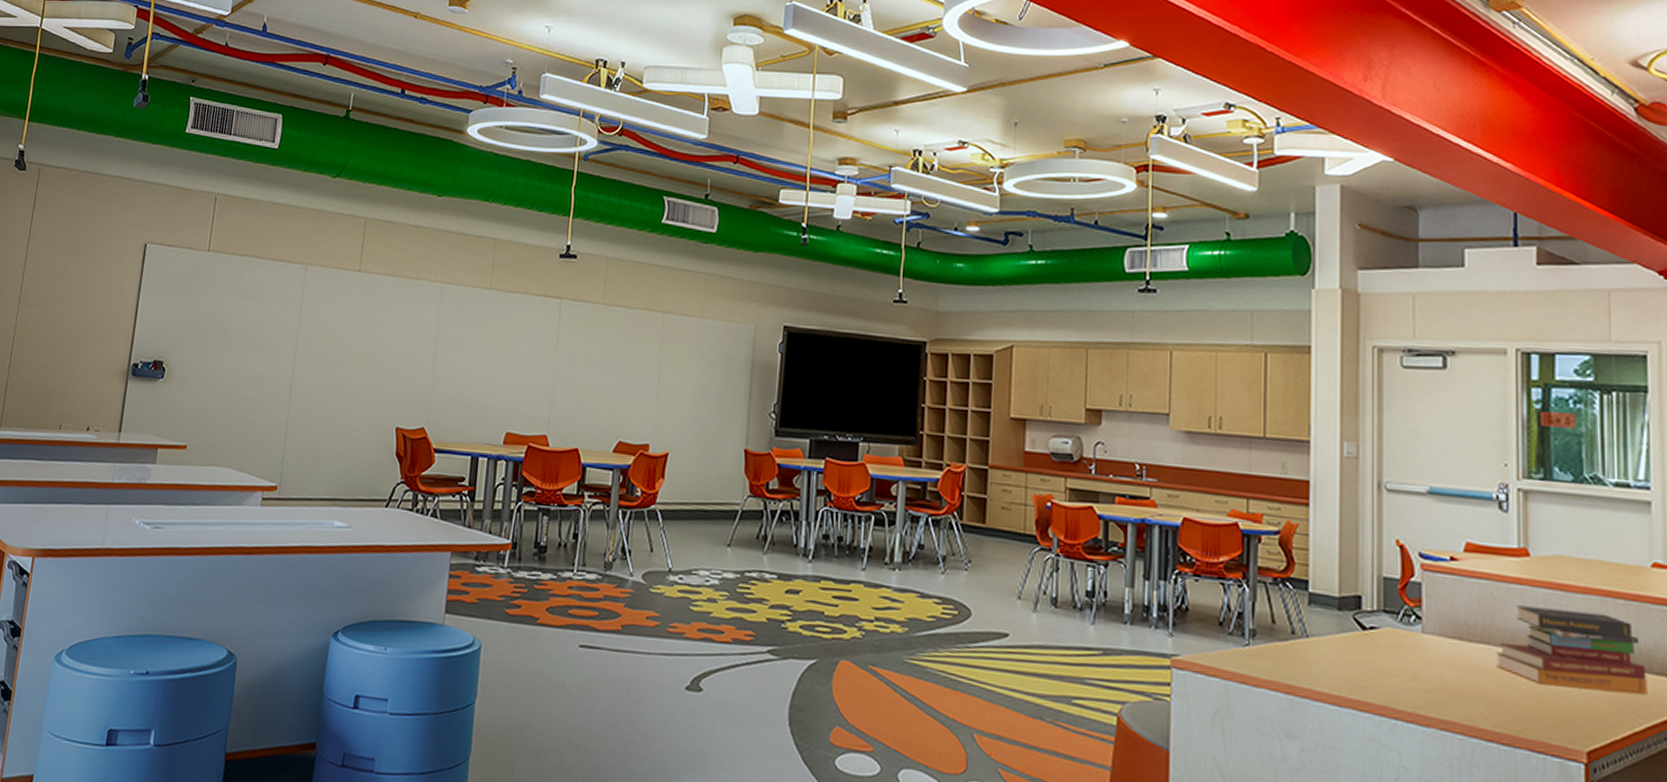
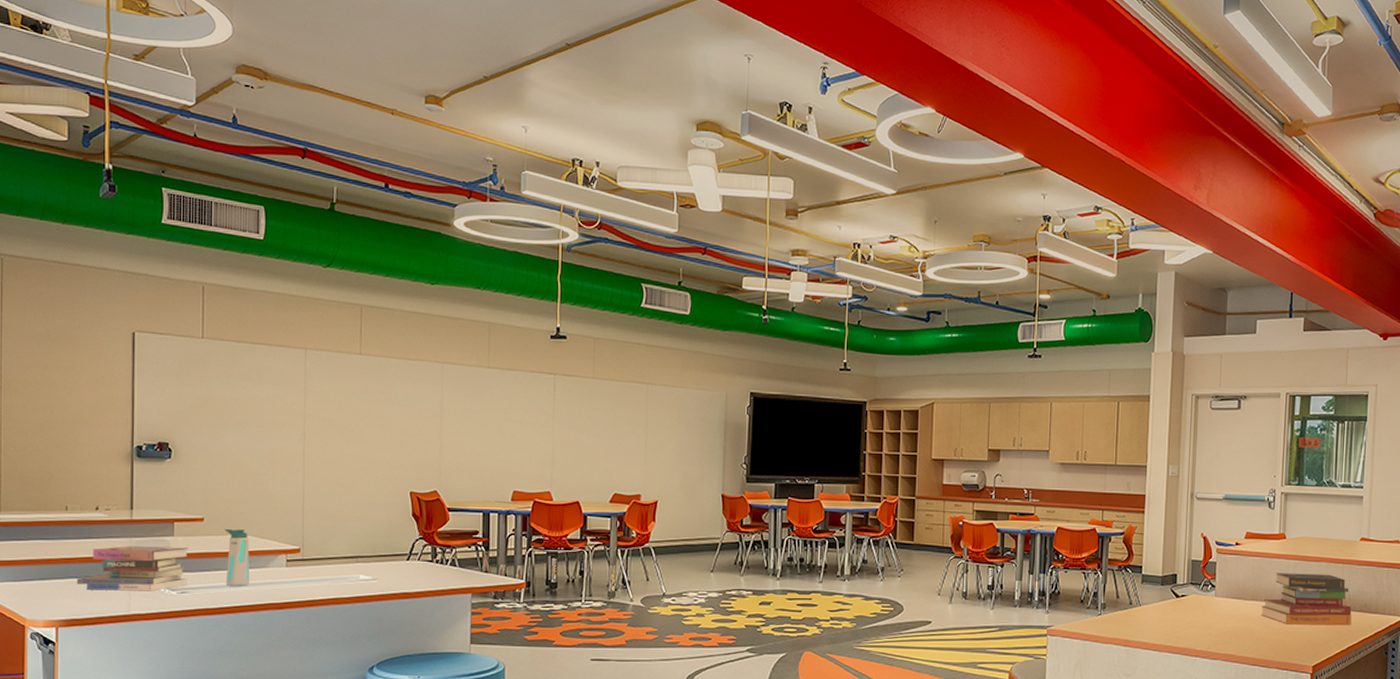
books: none [58,471,168,524] -> present [76,546,189,592]
water bottle: none [199,458,228,525] -> present [225,528,250,586]

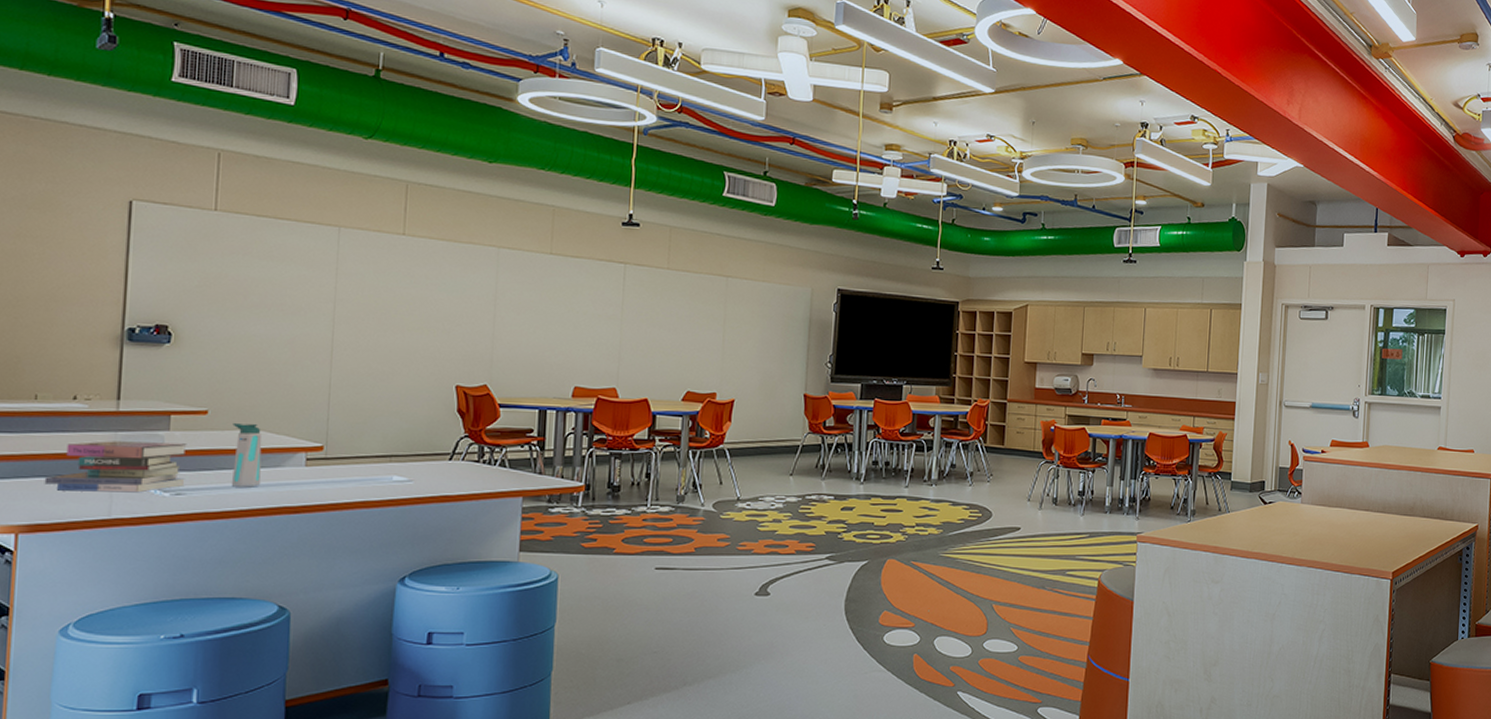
books: present [1261,573,1352,626] -> none [1345,480,1430,533]

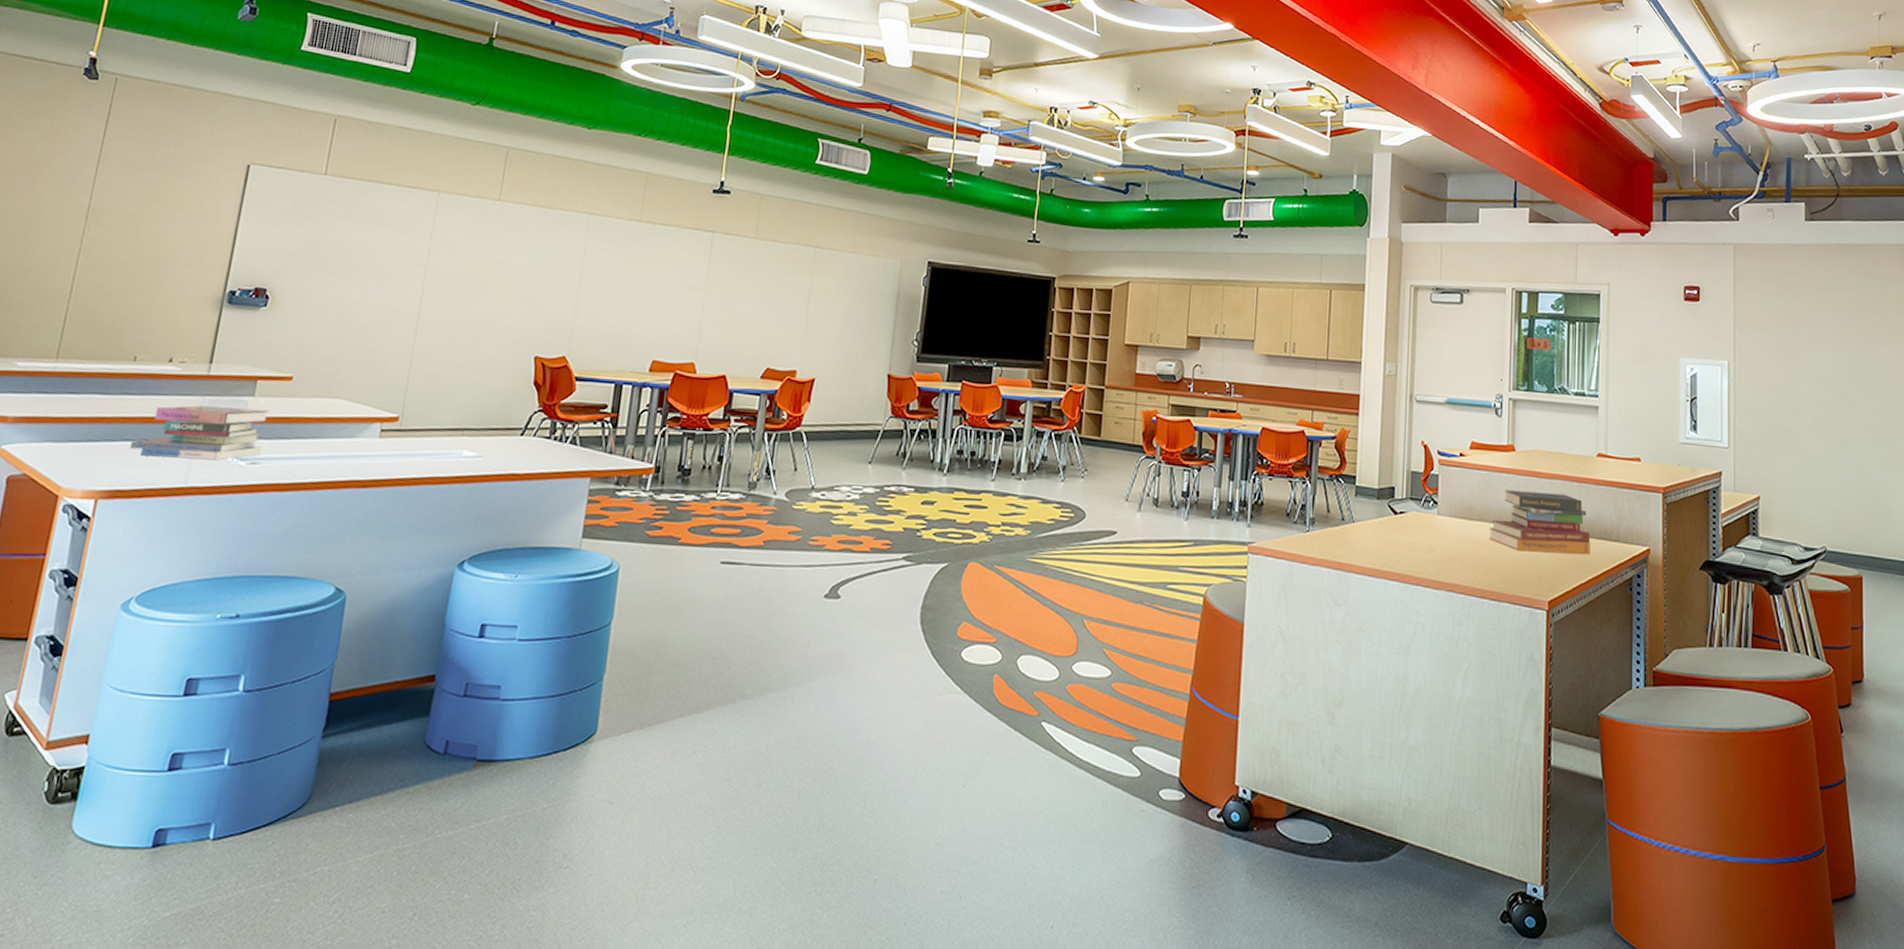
water bottle: present [231,422,262,488] -> none [305,389,341,459]
books: none [1345,480,1430,533] -> present [1489,490,1591,555]

